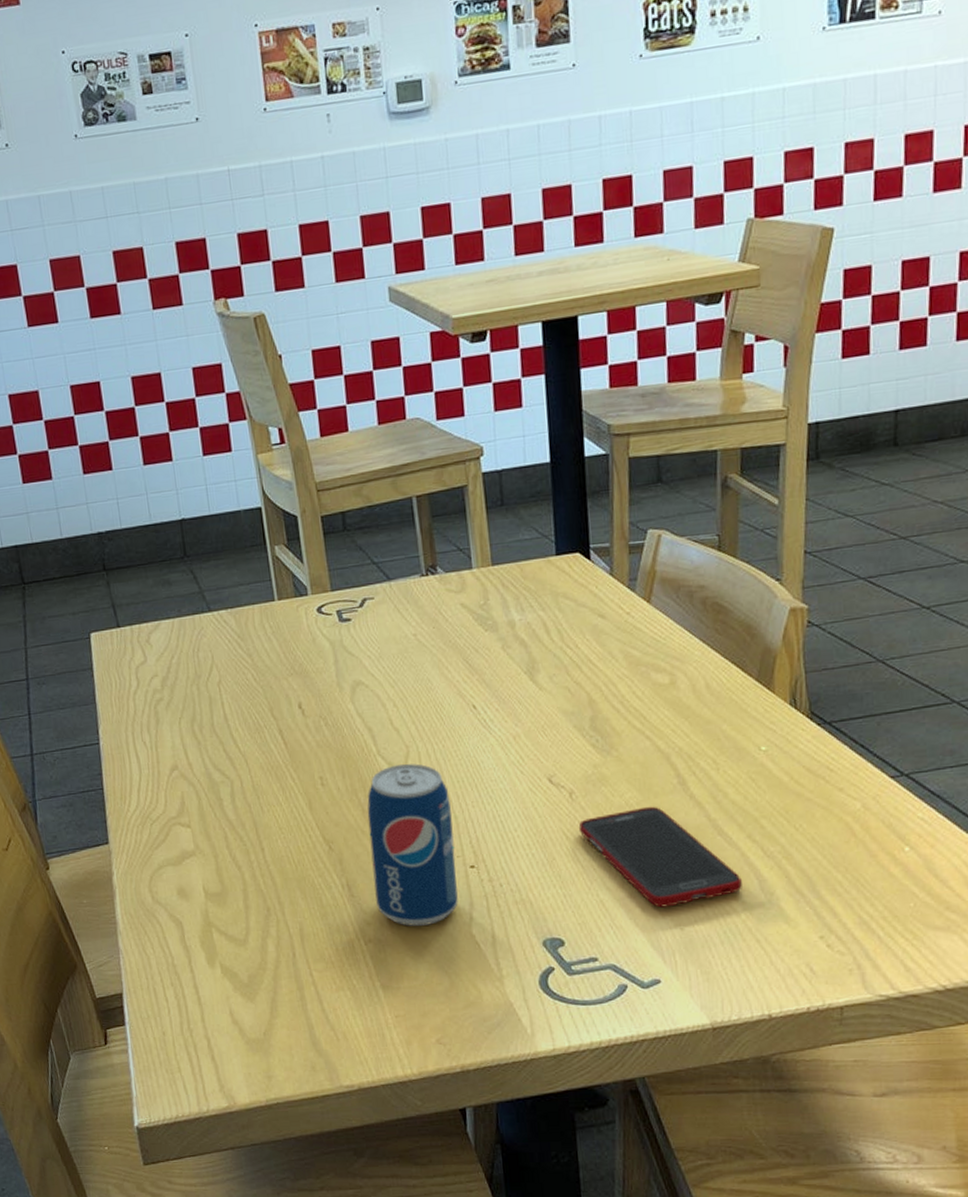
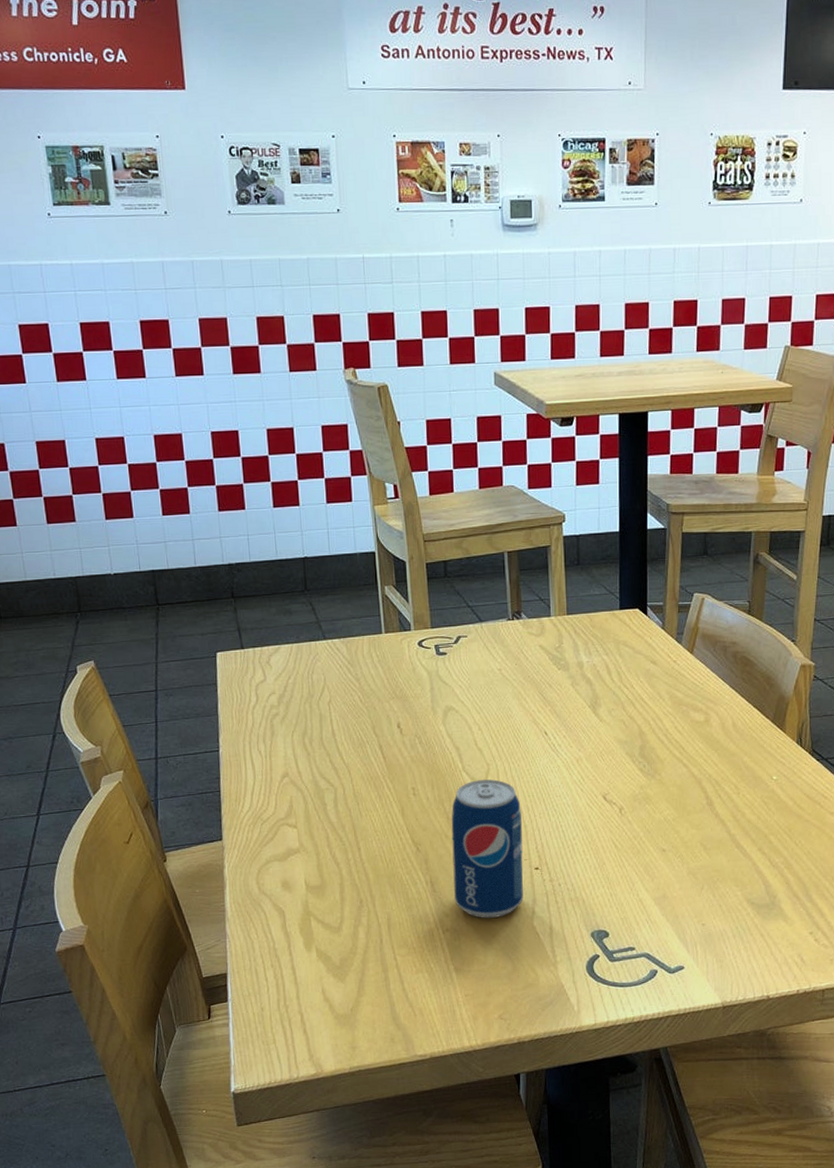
cell phone: present [578,806,742,908] -> none [625,822,752,906]

